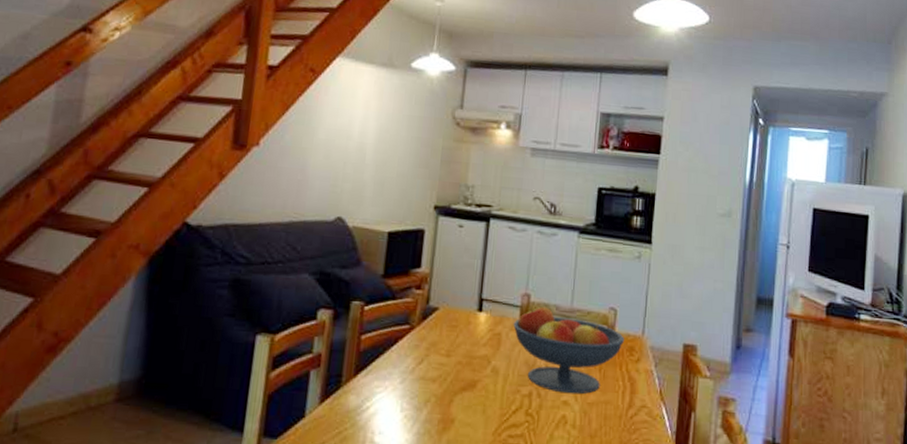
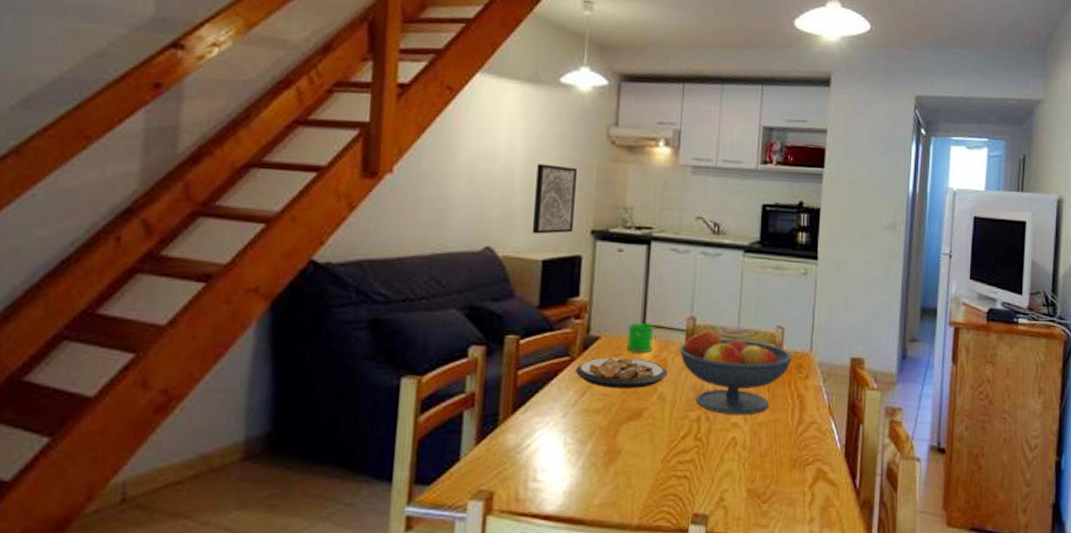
wall art: none [380,142,424,208] -> present [532,164,578,234]
plate: none [414,328,502,360] -> present [575,357,668,388]
mug: none [462,296,490,326] -> present [625,323,654,352]

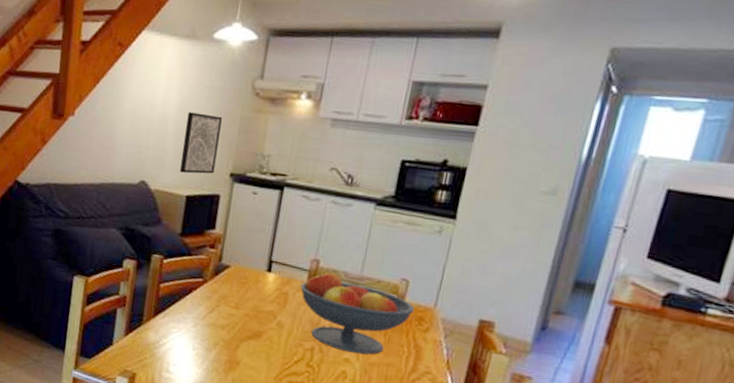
plate: present [575,357,668,388] -> none [206,283,288,314]
mug: present [625,323,654,352] -> none [252,257,279,285]

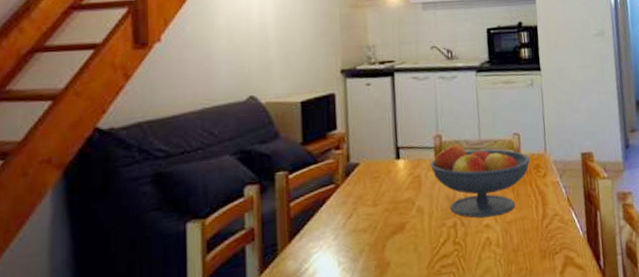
wall art: present [179,112,223,174] -> none [287,17,325,79]

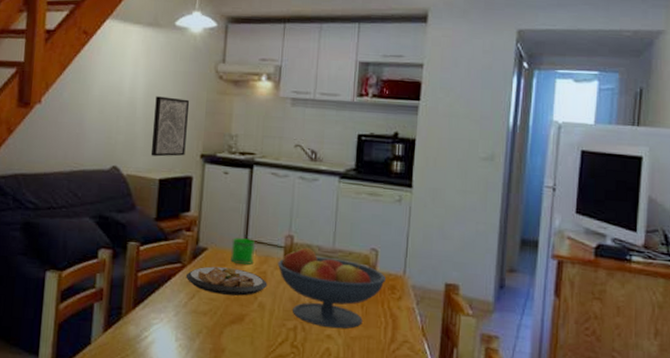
wall art: none [287,17,325,79] -> present [150,96,190,157]
plate: none [340,178,423,208] -> present [185,266,268,296]
mug: none [382,145,407,173] -> present [230,238,255,265]

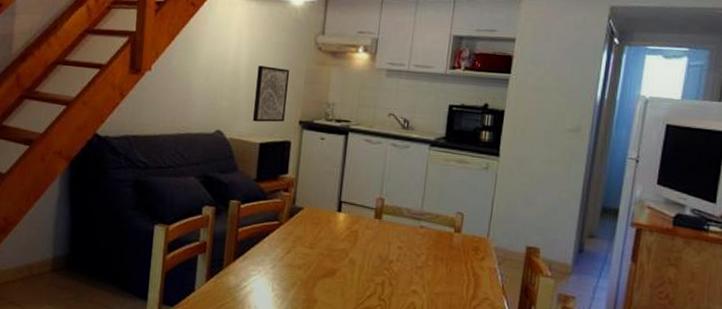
plate: present [185,266,268,296] -> none [282,224,358,252]
mug: present [230,238,255,265] -> none [324,199,348,224]
fruit bowl: present [277,246,386,329] -> none [368,208,470,285]

